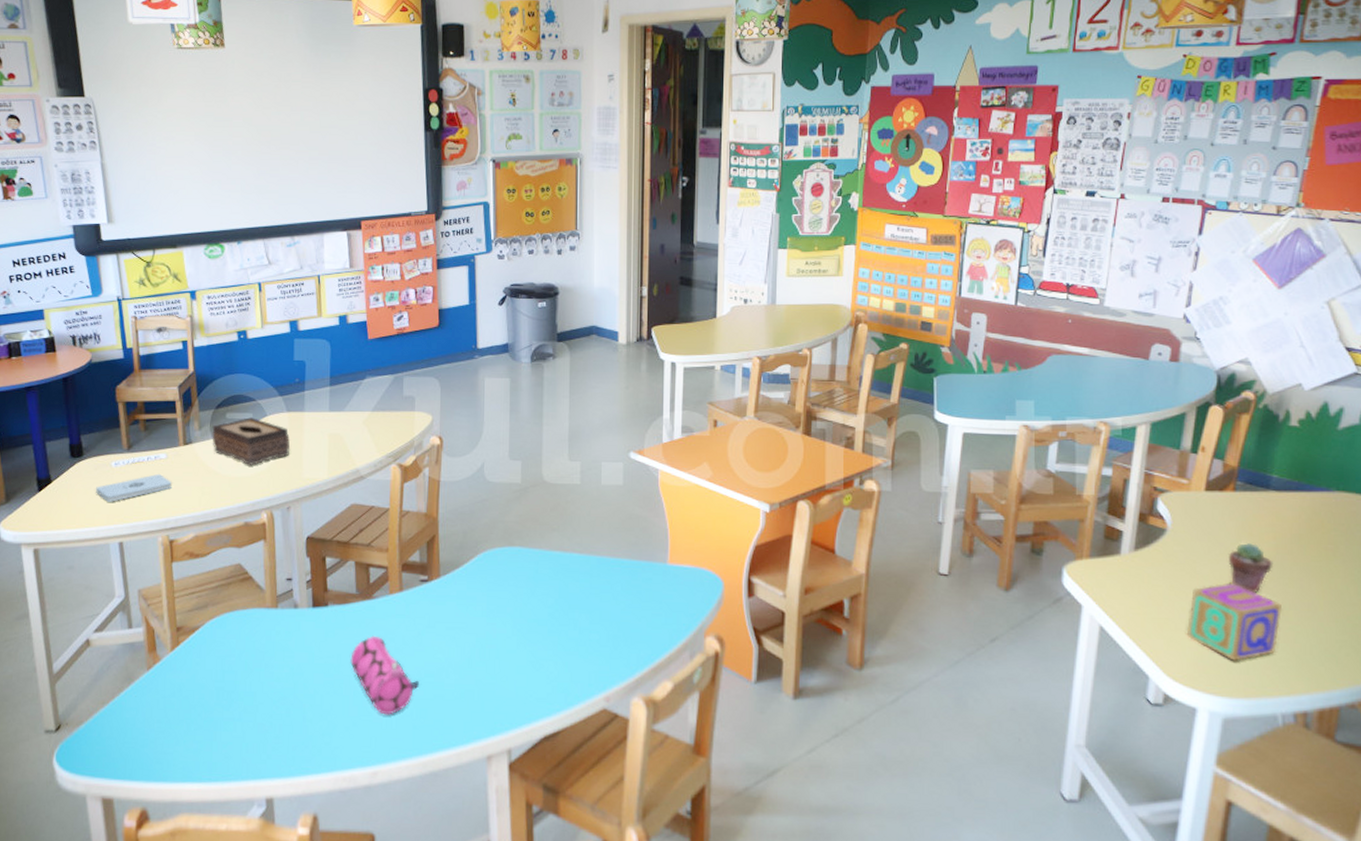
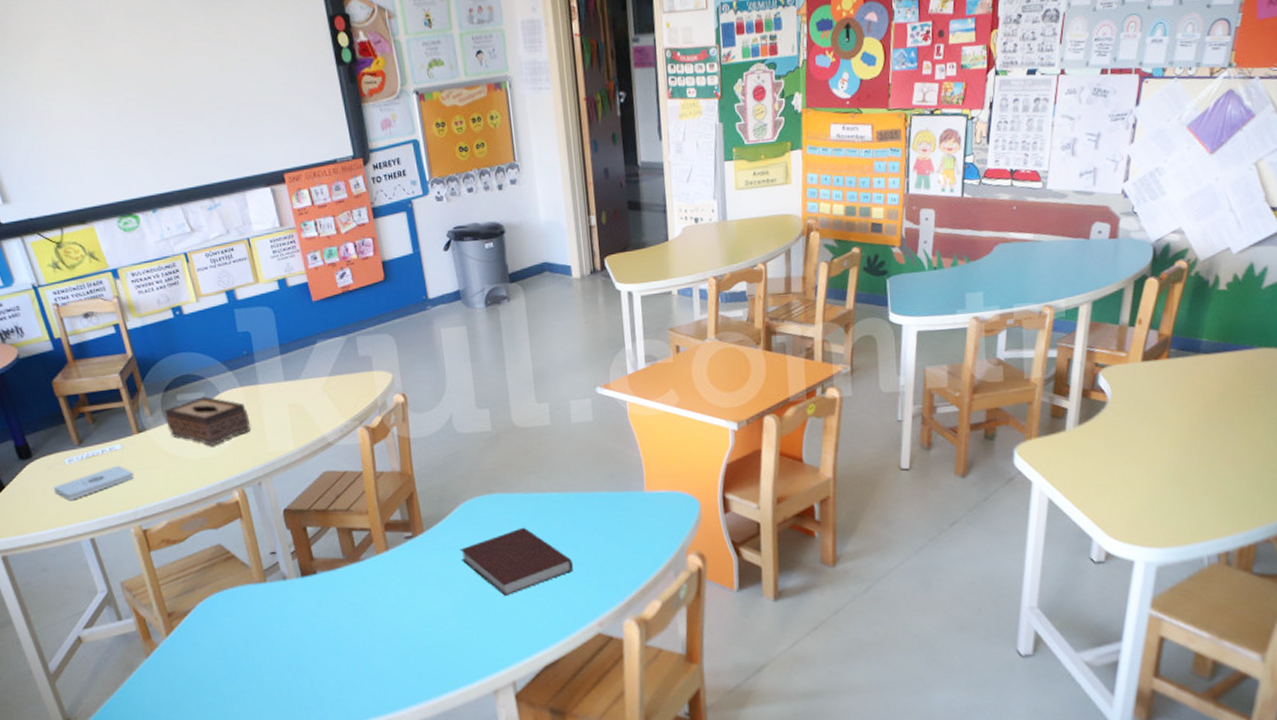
pencil case: present [350,635,419,715] -> none [347,595,419,668]
notebook: none [473,585,585,655] -> present [459,527,573,596]
alphabet block: present [1187,582,1283,661] -> none [1126,444,1210,515]
potted succulent: present [1229,543,1274,593] -> none [1163,405,1202,451]

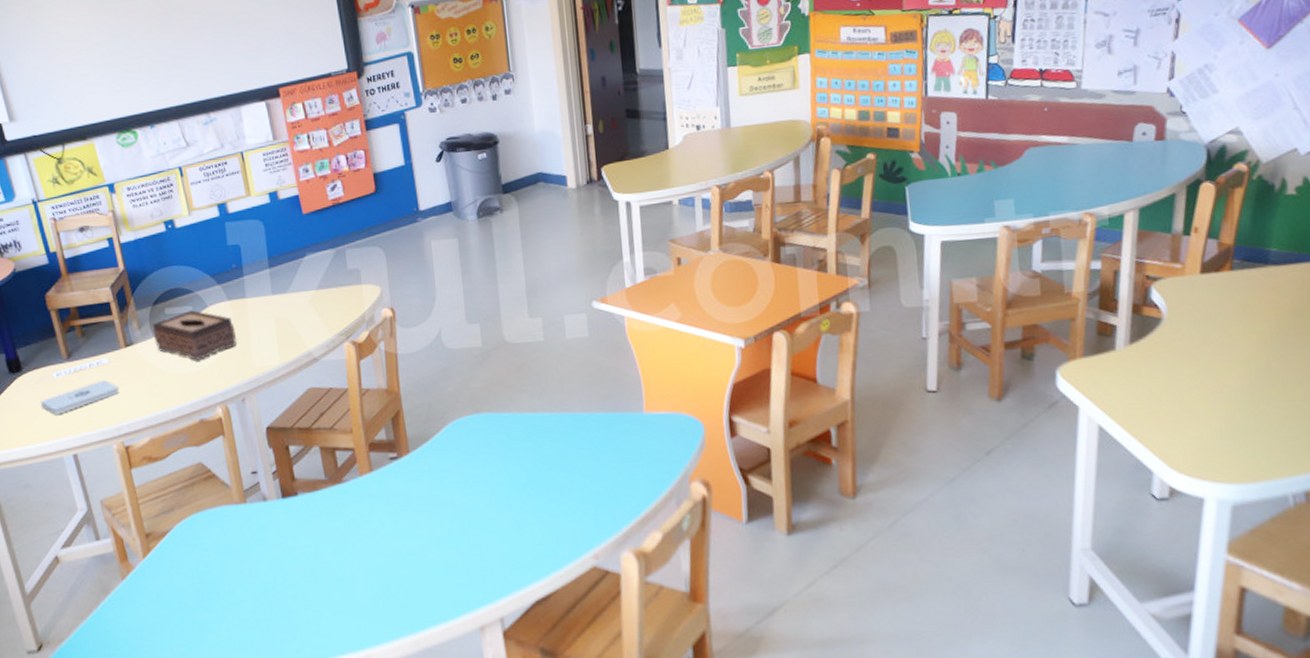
notebook: present [459,527,573,596] -> none [446,449,566,523]

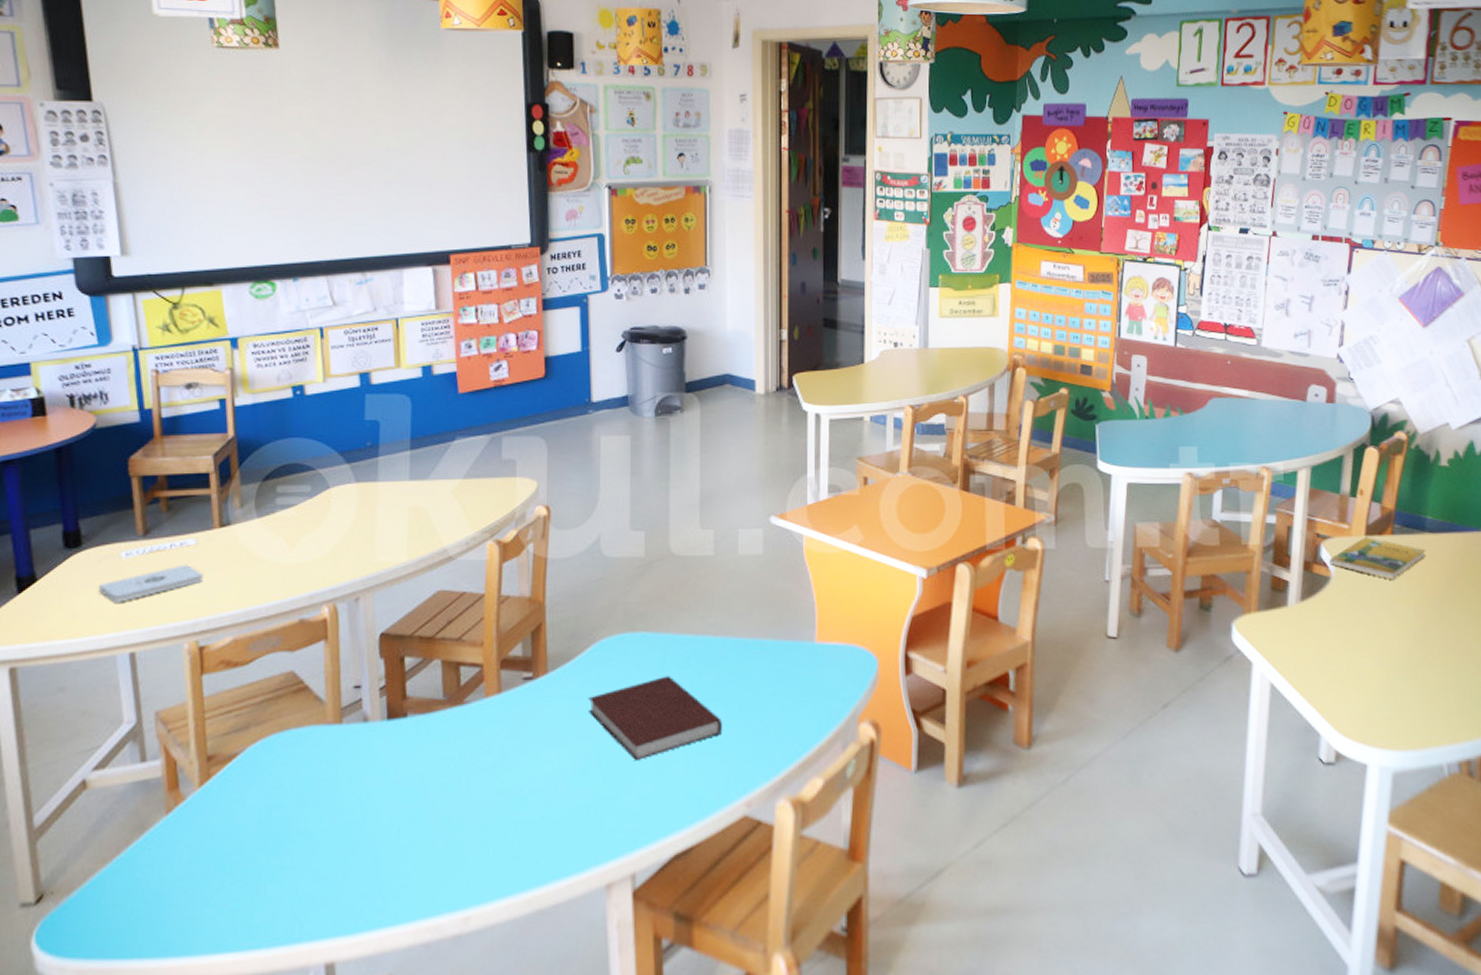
tissue box: present [152,310,237,360] -> none [257,490,360,549]
notebook: none [446,449,566,523] -> present [588,675,722,760]
booklet: none [1161,274,1270,316] -> present [1329,536,1426,580]

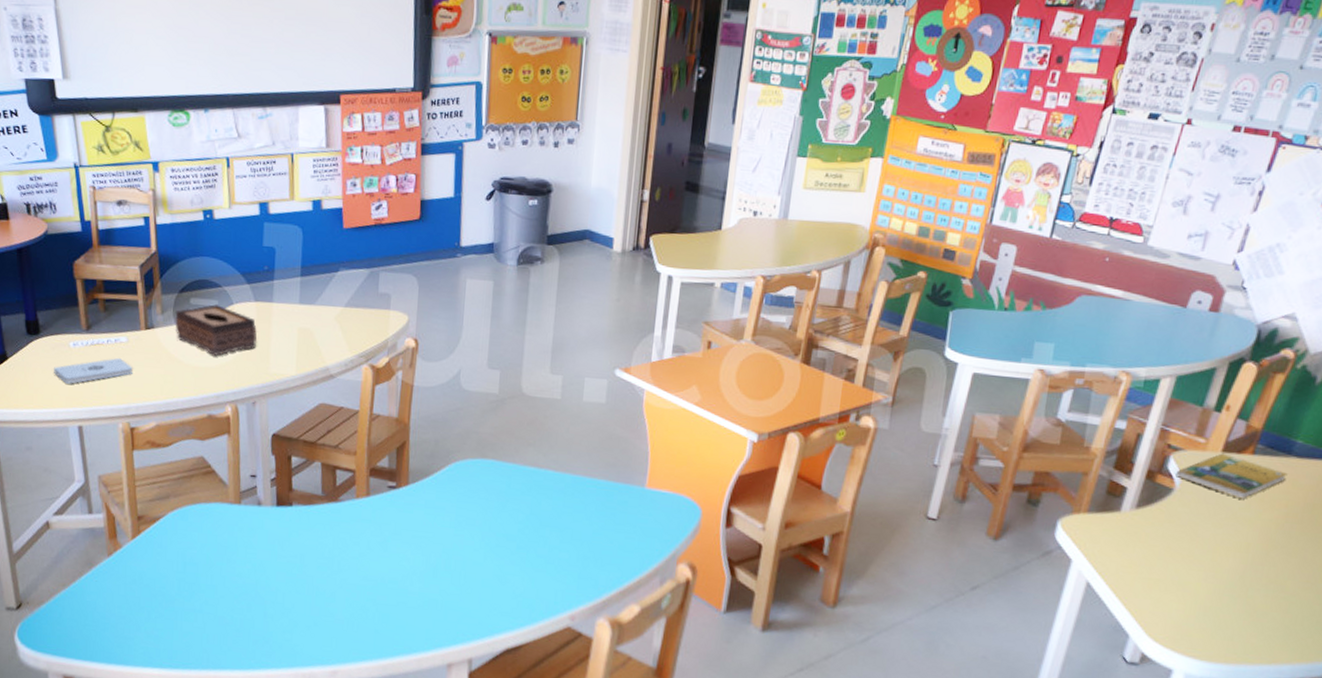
tissue box: none [257,490,360,549] -> present [175,304,258,356]
notebook: present [588,675,722,760] -> none [441,500,555,568]

